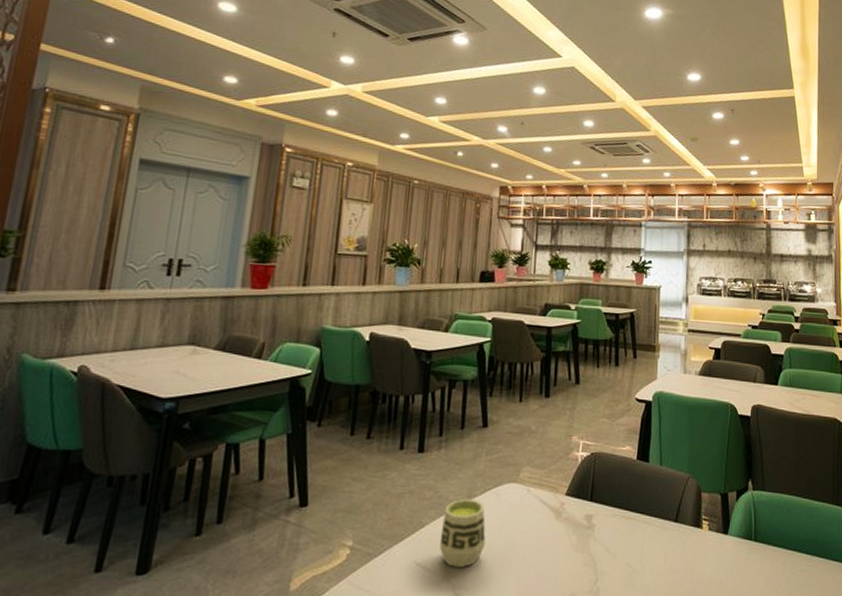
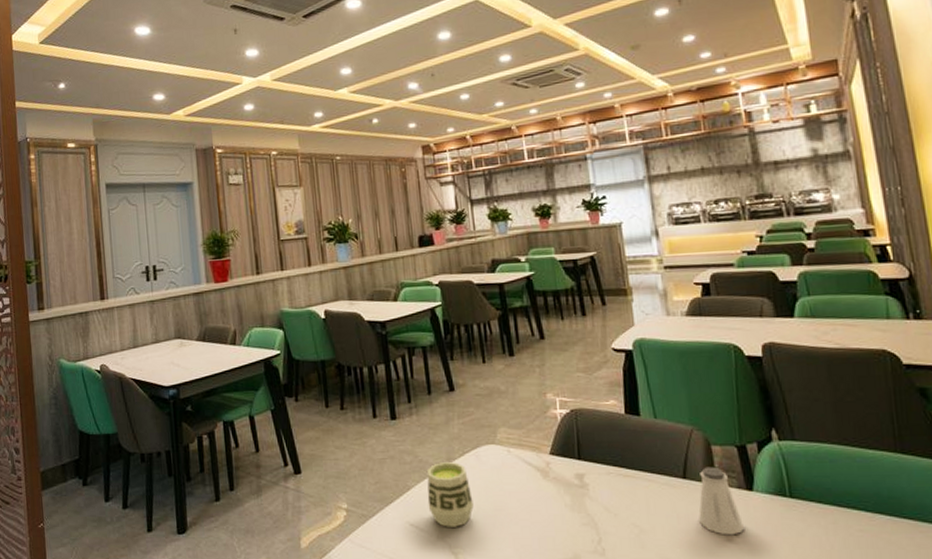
saltshaker: none [682,511,717,575] -> present [698,466,745,535]

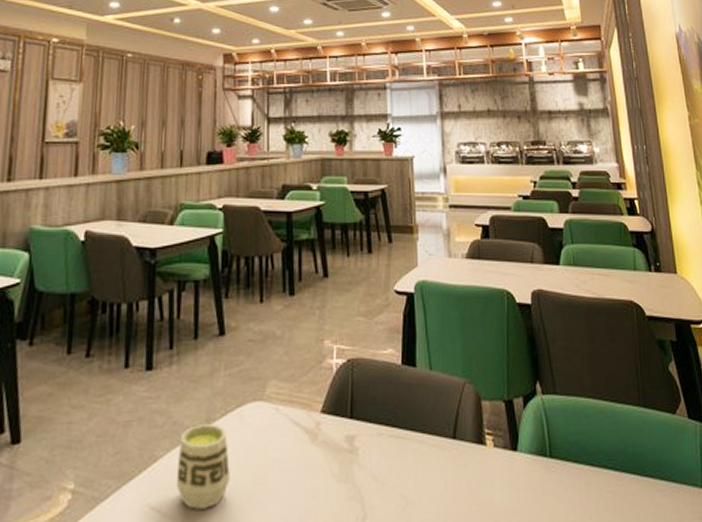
saltshaker: present [698,466,745,535] -> none [465,424,508,504]

